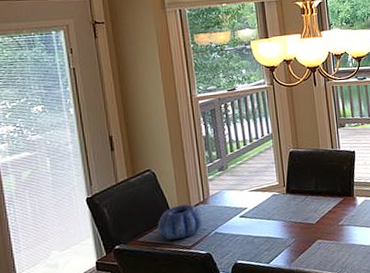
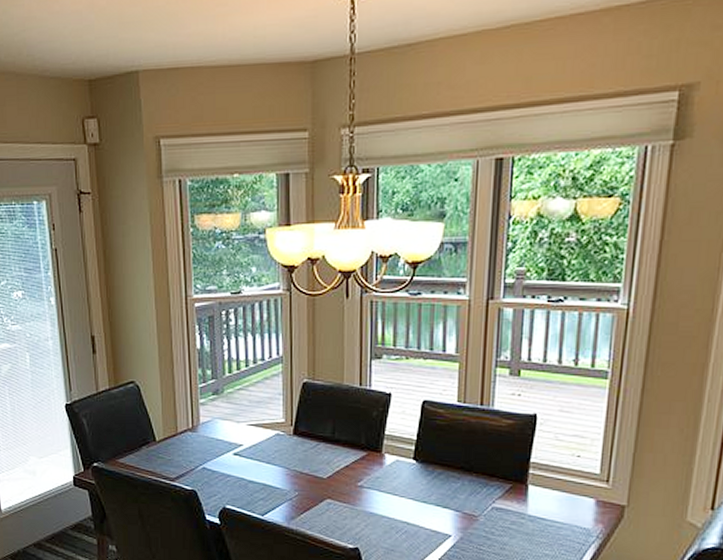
decorative bowl: present [157,204,203,240] -> none [138,429,190,468]

